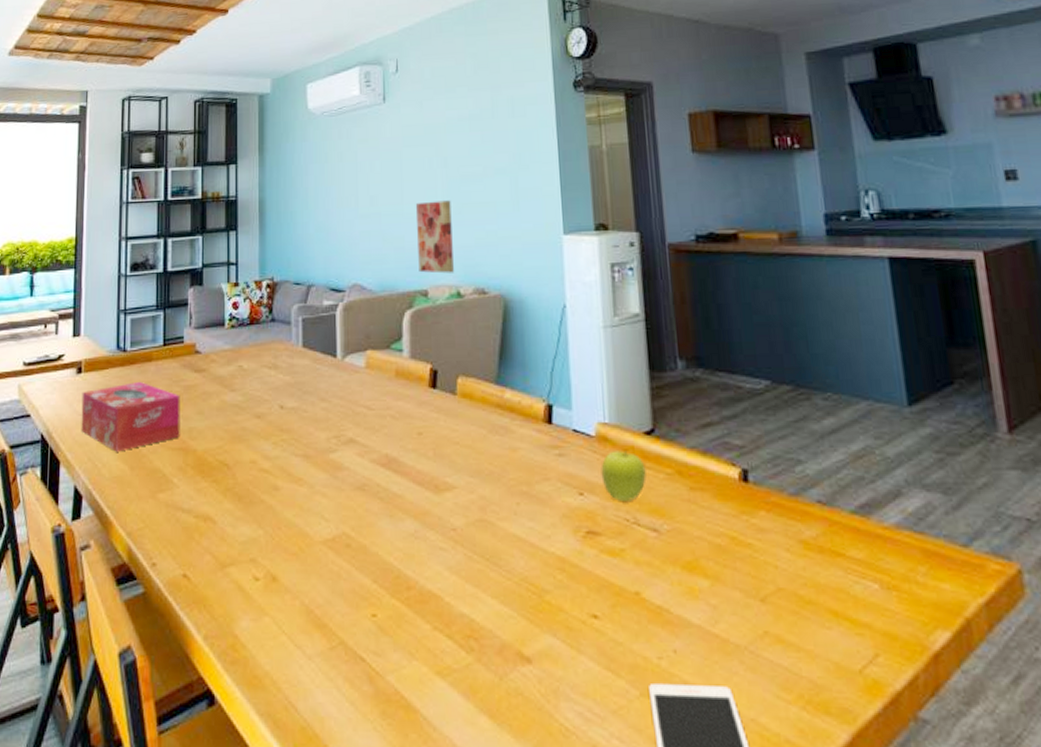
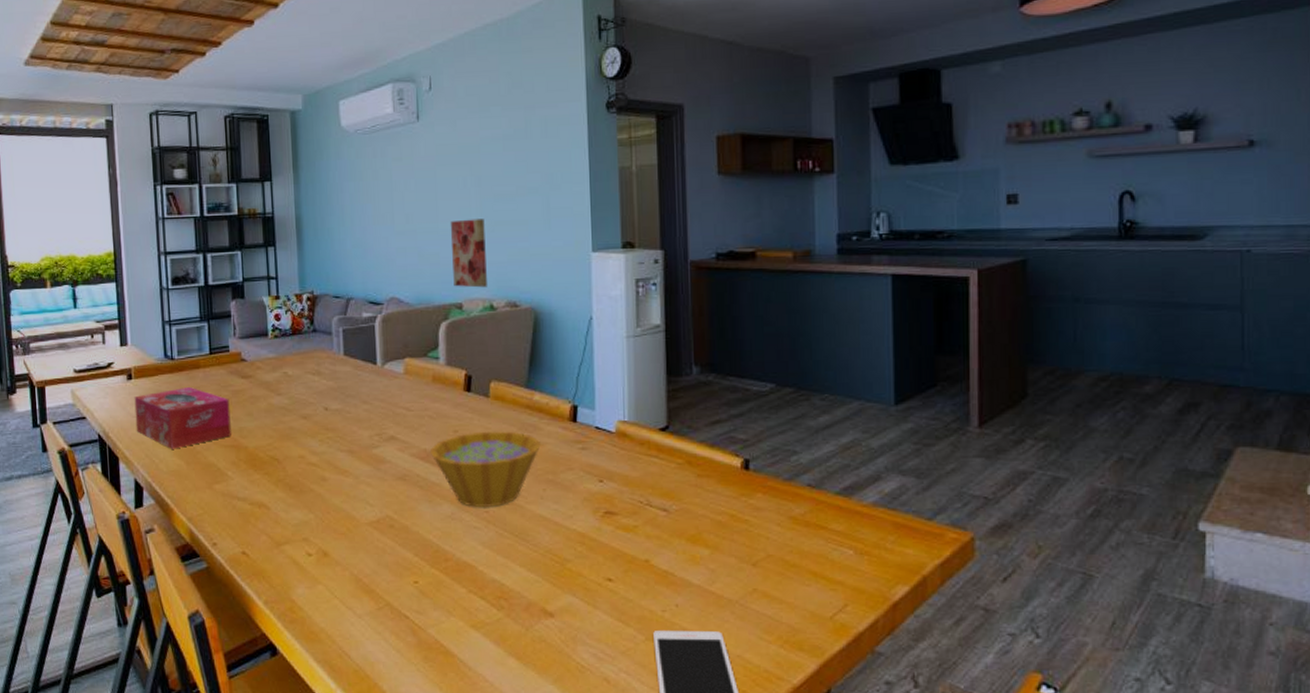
bowl: none [391,434,513,524] -> present [429,431,541,507]
fruit: present [601,450,647,501] -> none [619,444,660,486]

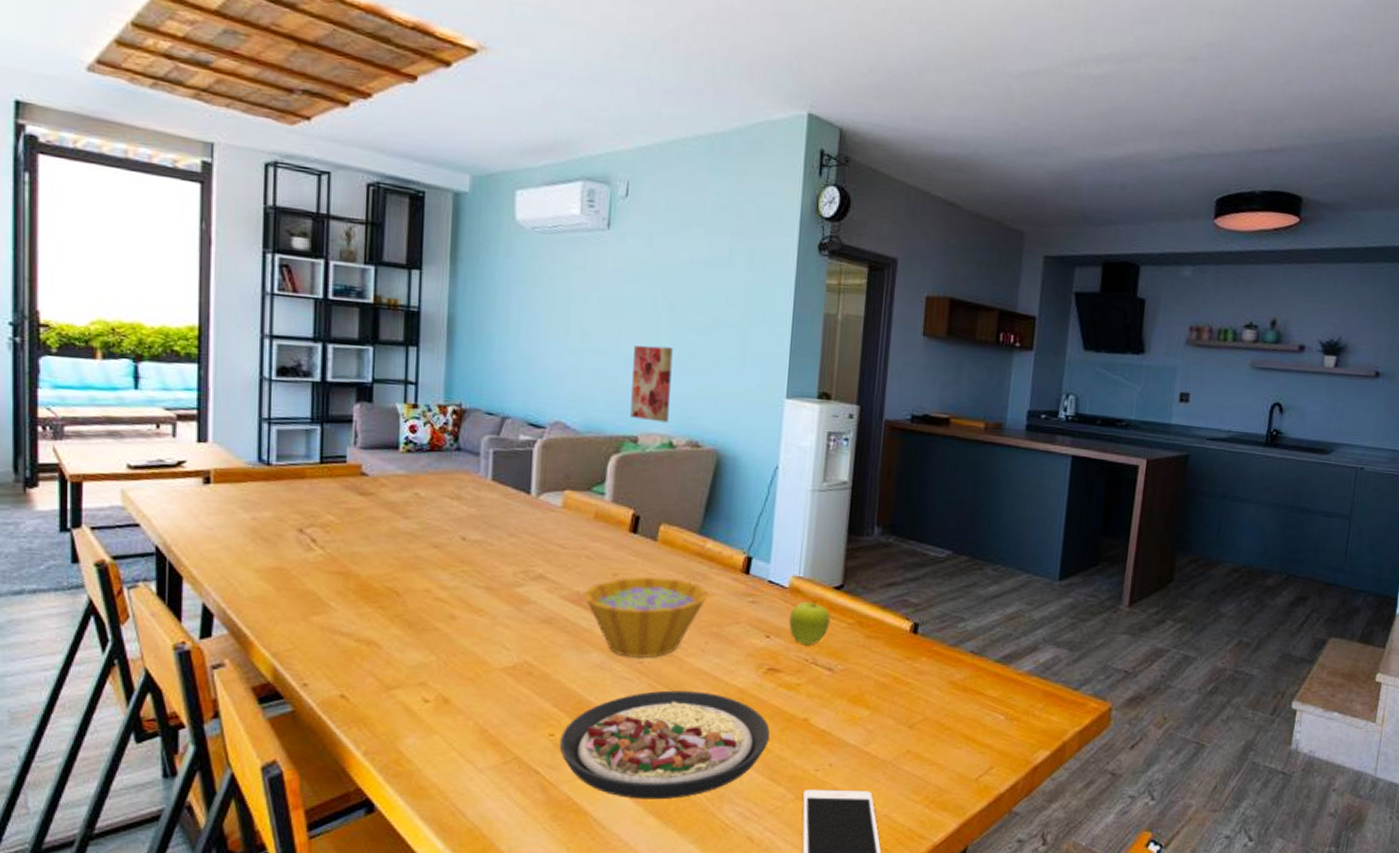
tissue box: present [134,386,231,449] -> none [210,498,341,571]
plate: none [423,537,613,642] -> present [559,690,770,800]
fruit: none [619,444,660,486] -> present [789,601,830,645]

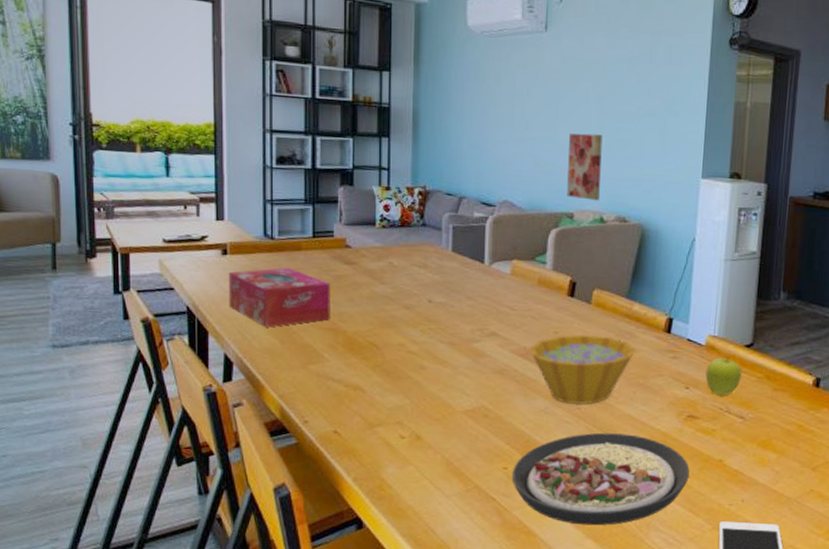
tissue box: none [210,498,341,571] -> present [228,267,331,328]

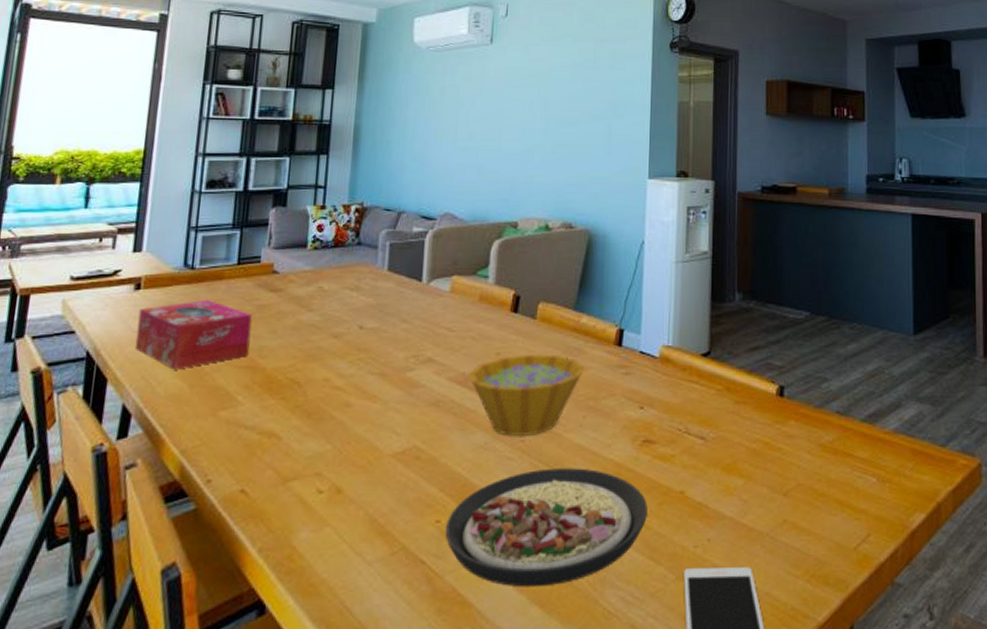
wall art: present [567,133,603,201] -> none [511,140,547,208]
fruit: present [705,357,742,395] -> none [661,370,700,413]

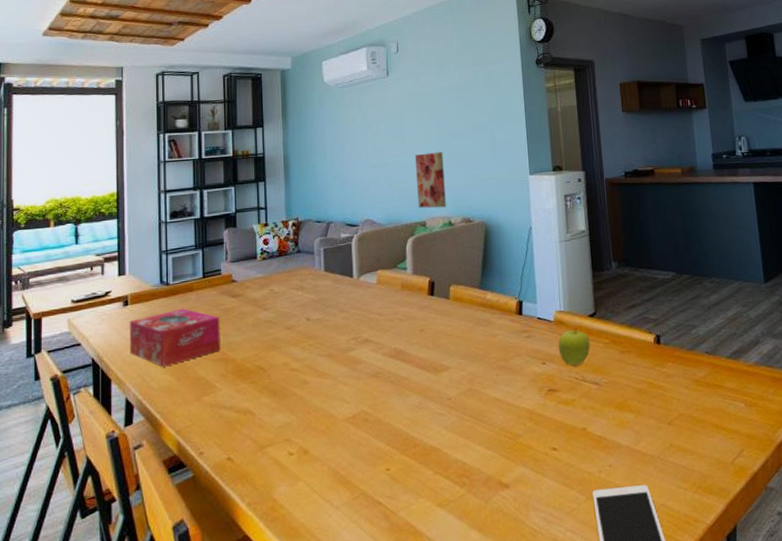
plate: present [445,468,648,587] -> none [394,416,558,516]
bowl: present [468,354,585,436] -> none [399,326,494,396]
wall art: none [511,140,547,208] -> present [414,152,446,208]
fruit: none [661,370,700,413] -> present [558,329,590,366]

